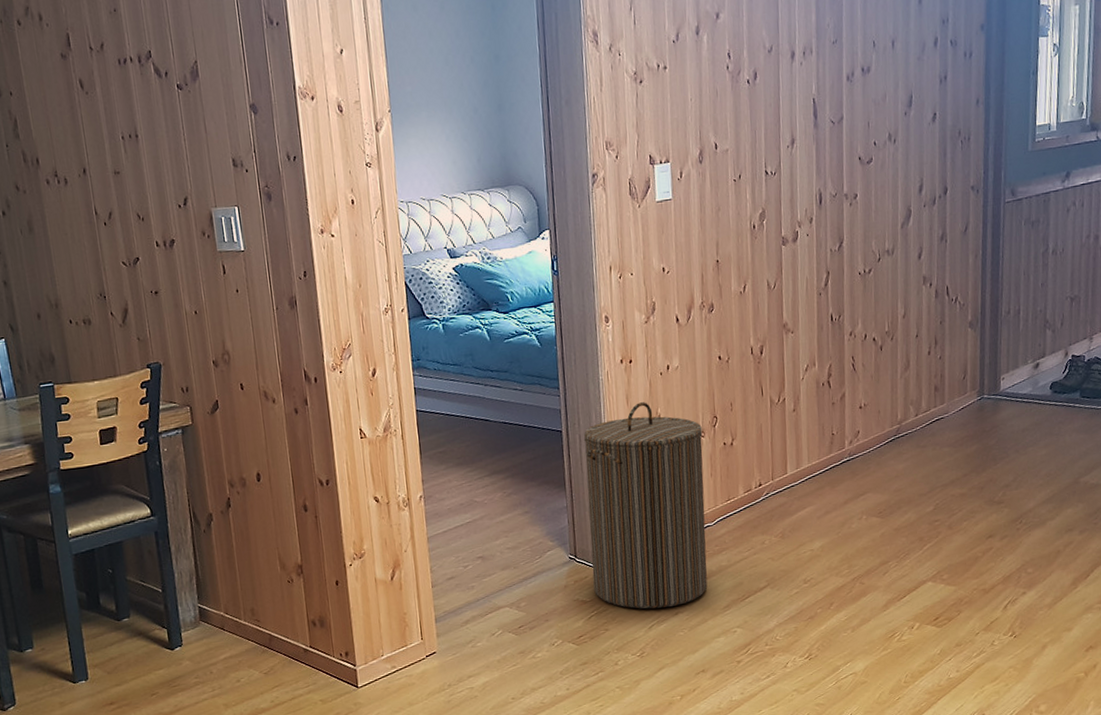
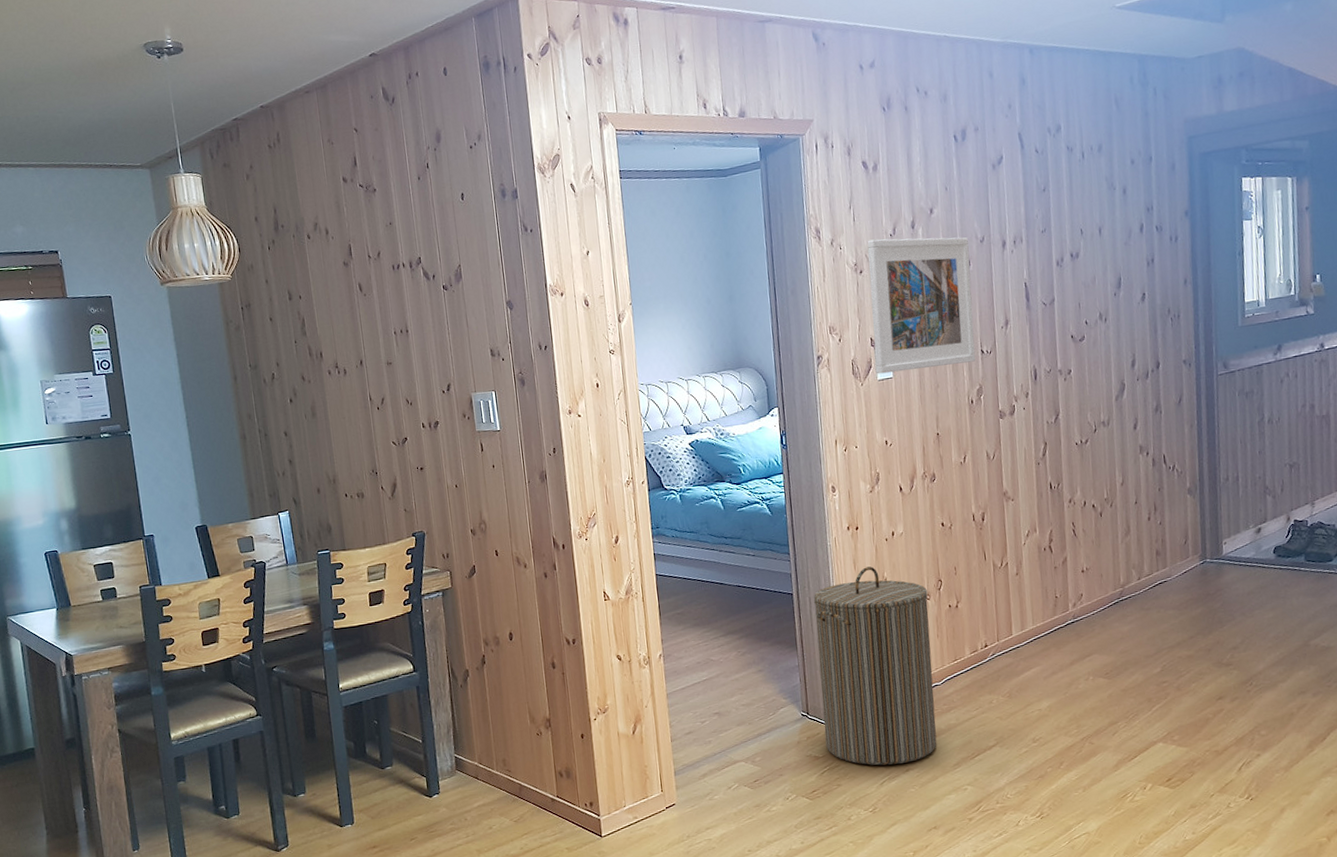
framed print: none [648,45,760,195] -> present [867,237,976,374]

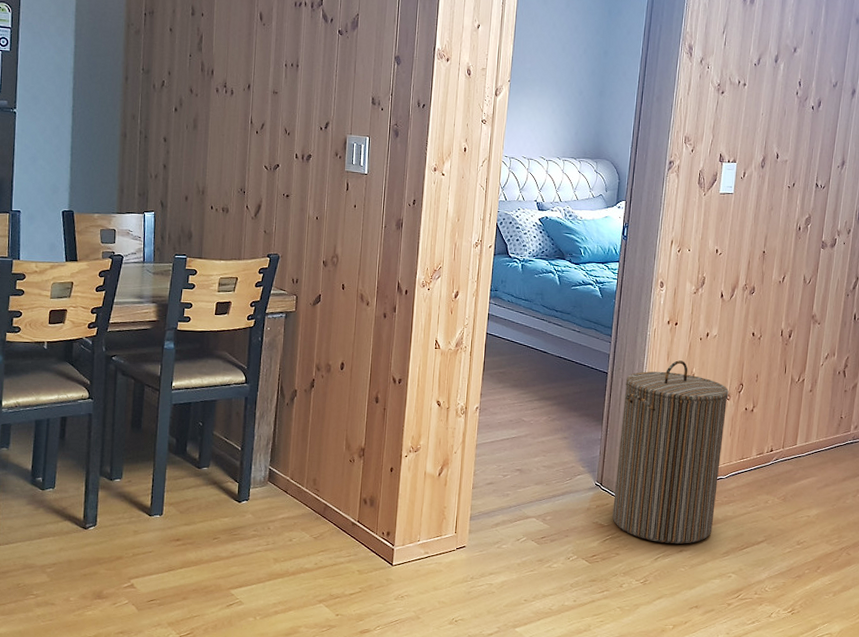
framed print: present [867,237,976,374] -> none [720,65,823,193]

